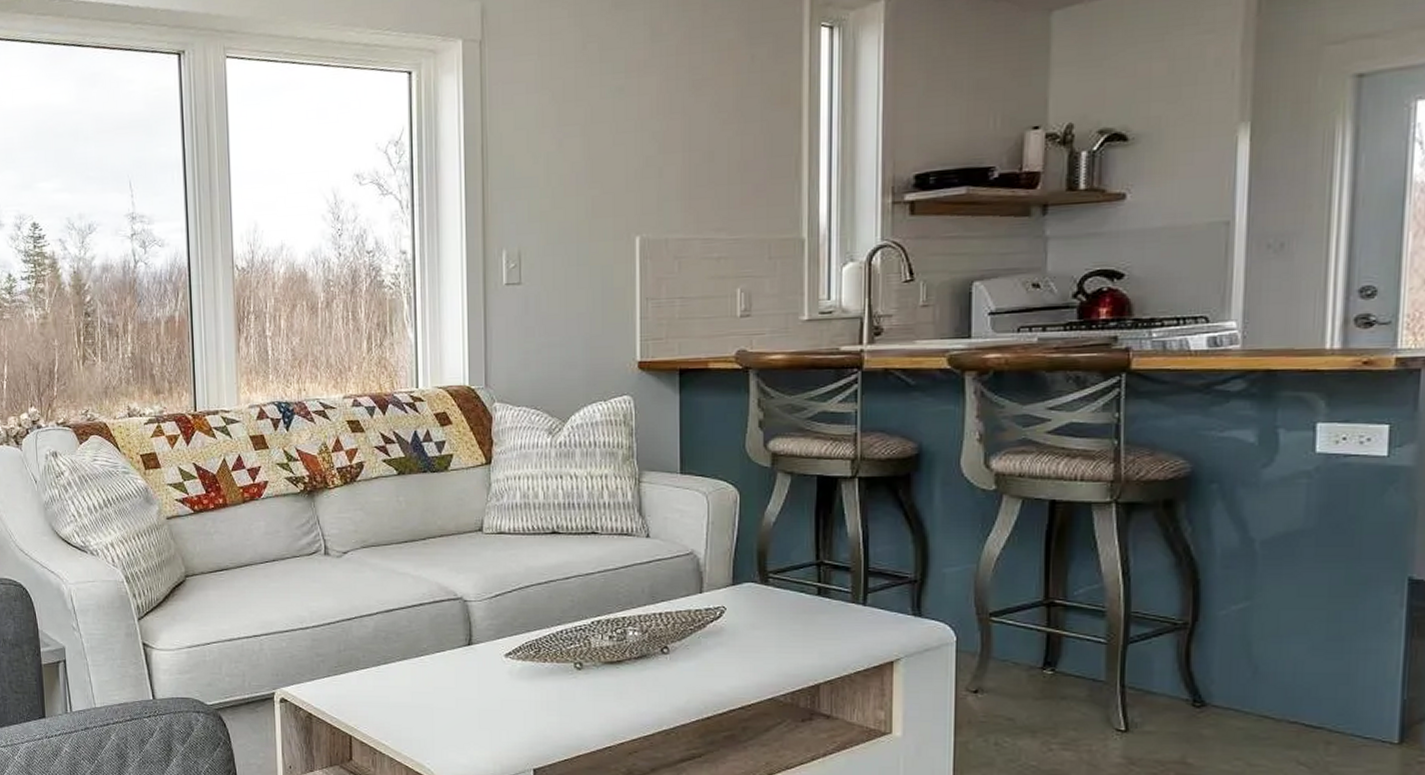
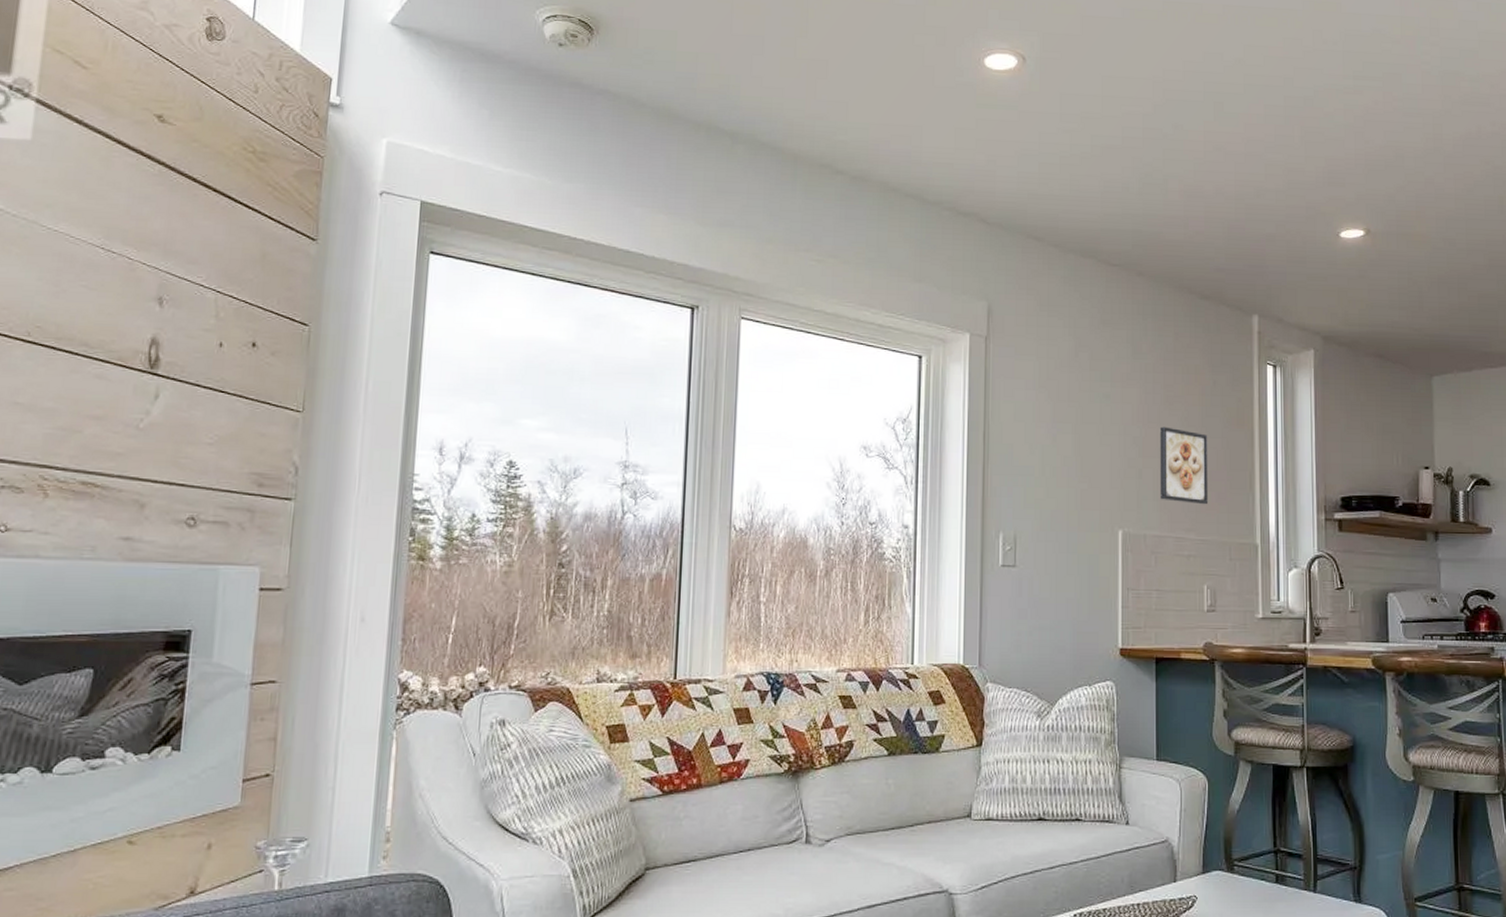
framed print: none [684,115,744,200] -> present [1159,426,1209,505]

